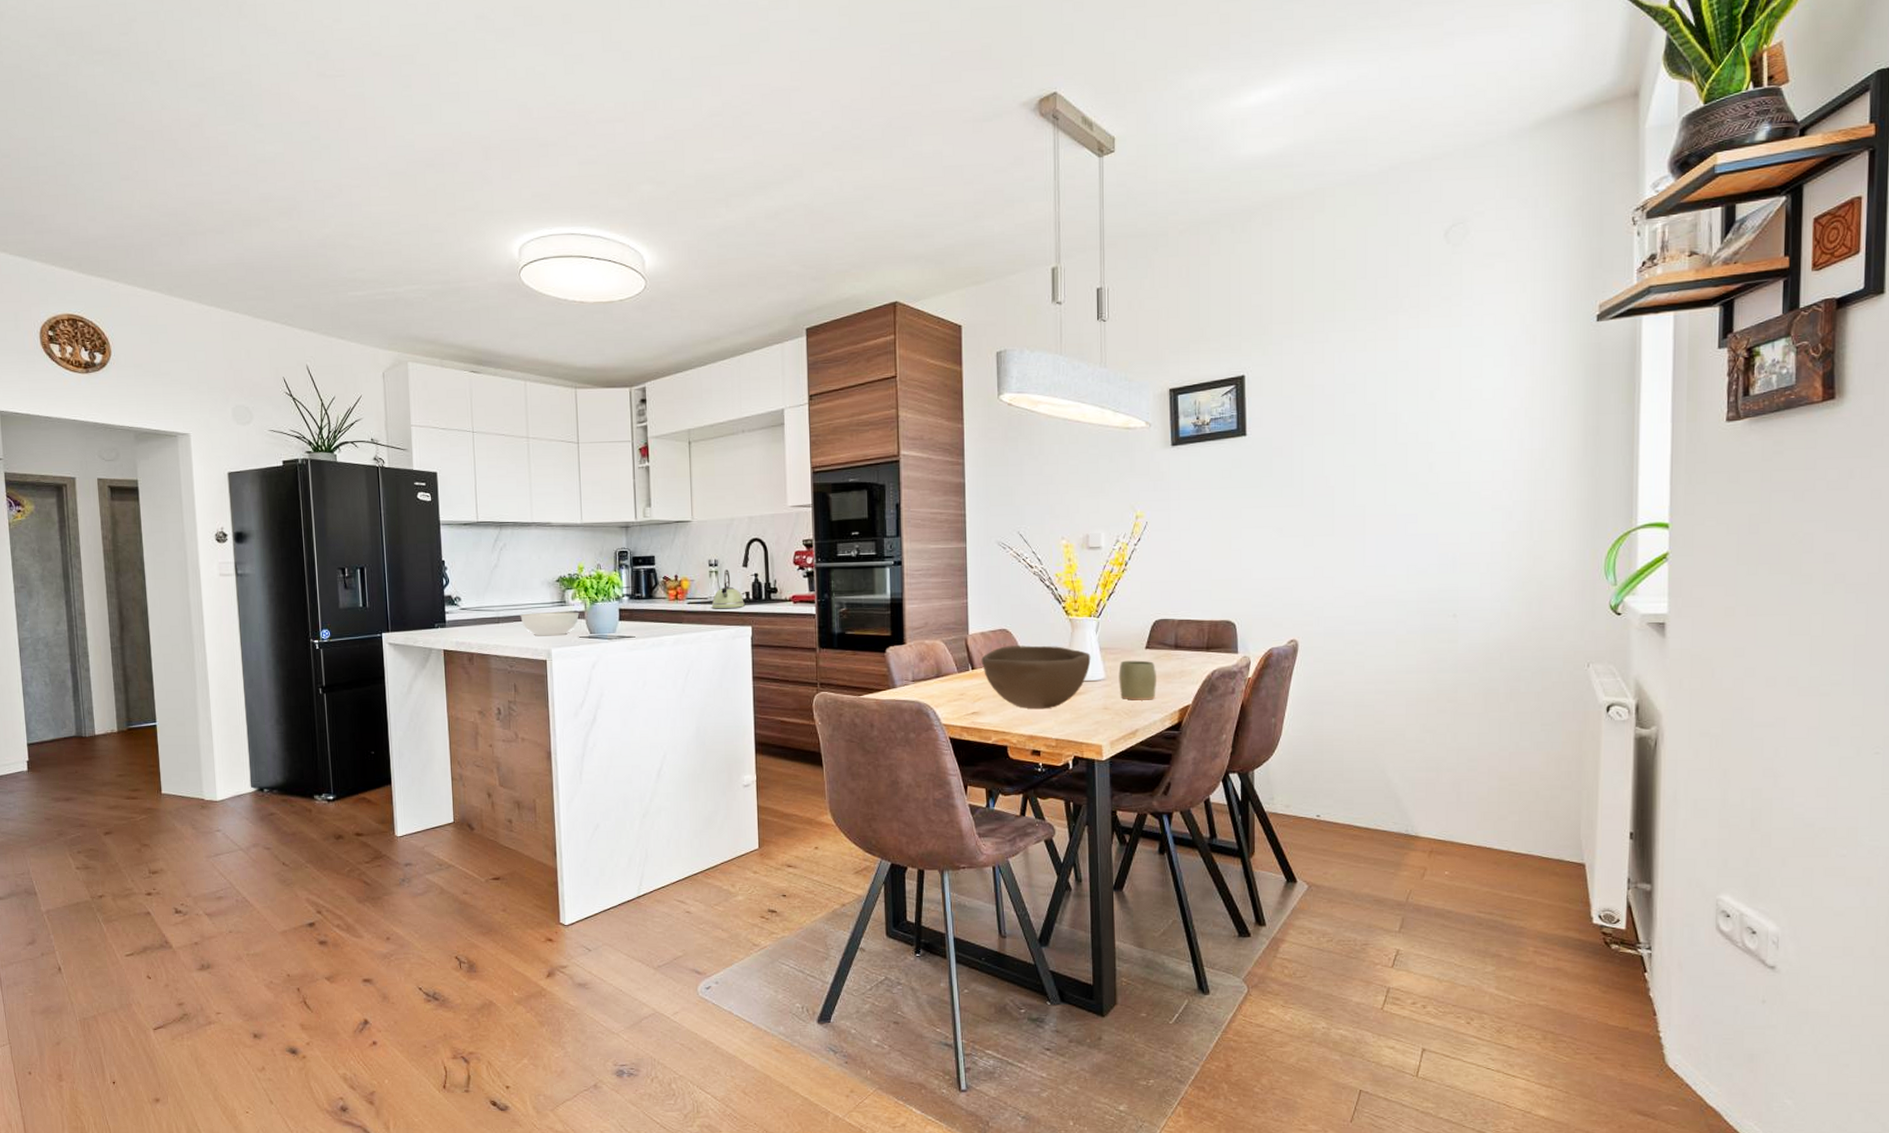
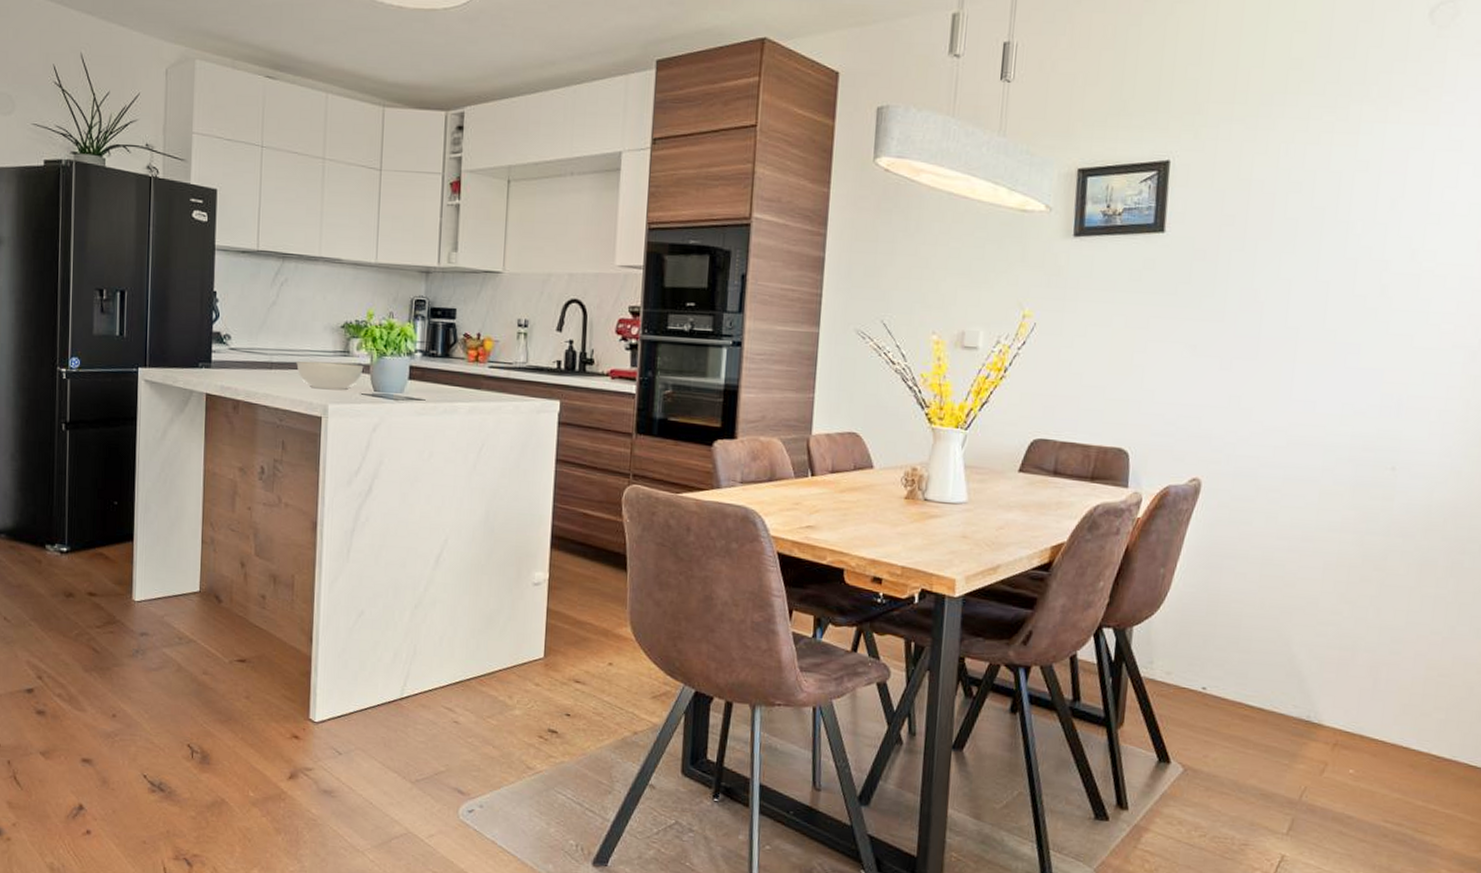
kettle: present [711,569,746,609] -> none [516,332,556,379]
bowl: present [981,645,1091,710] -> none [823,452,953,531]
mug: present [1119,660,1156,700] -> none [982,483,1029,533]

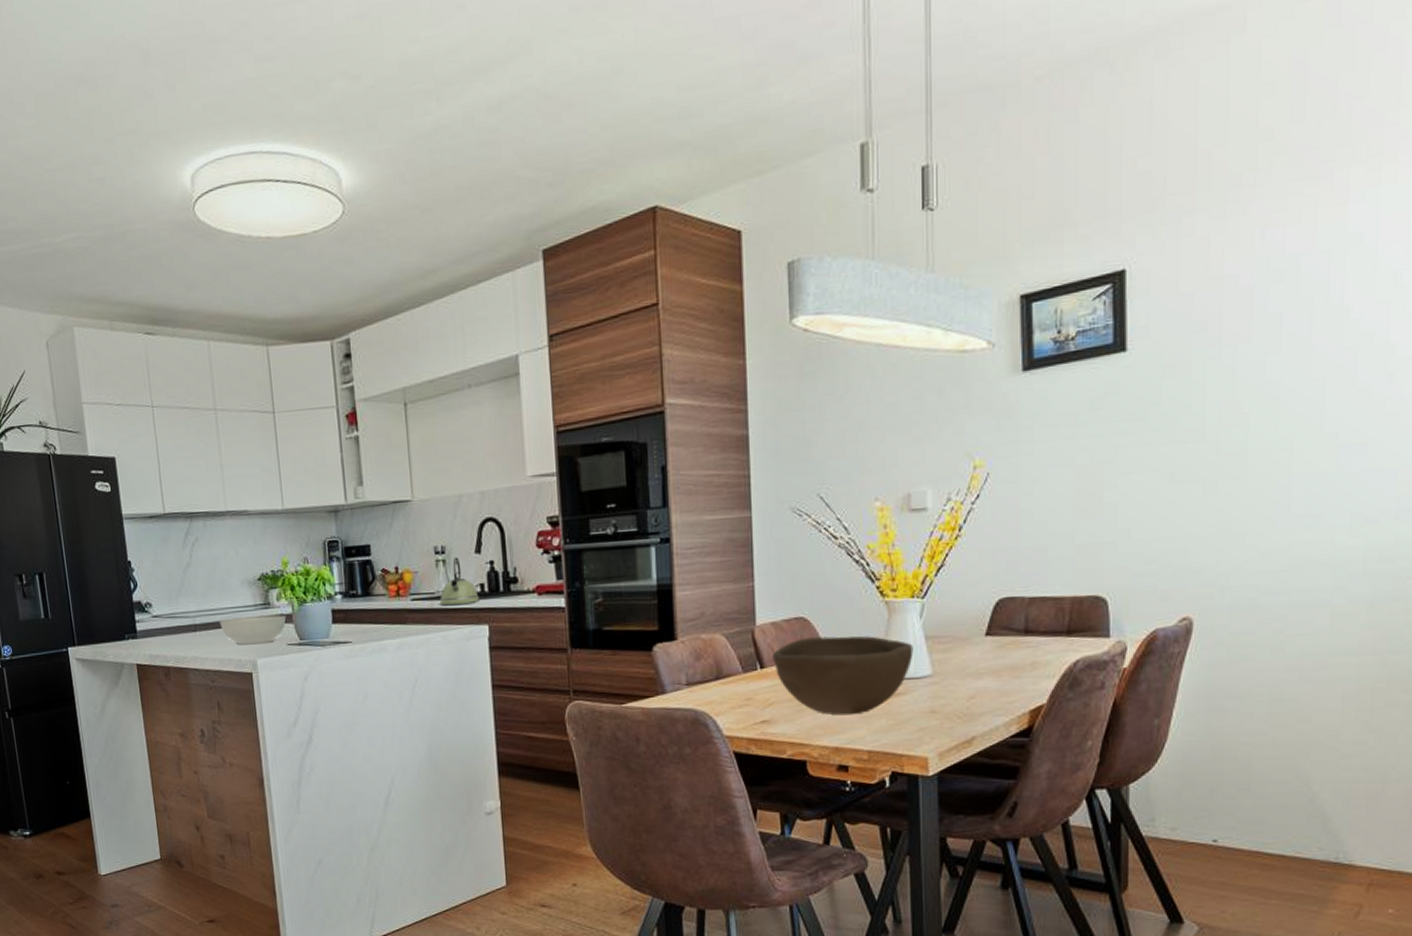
kettle: none [516,332,556,379] -> present [439,557,481,606]
bowl: none [823,452,953,531] -> present [772,636,914,715]

